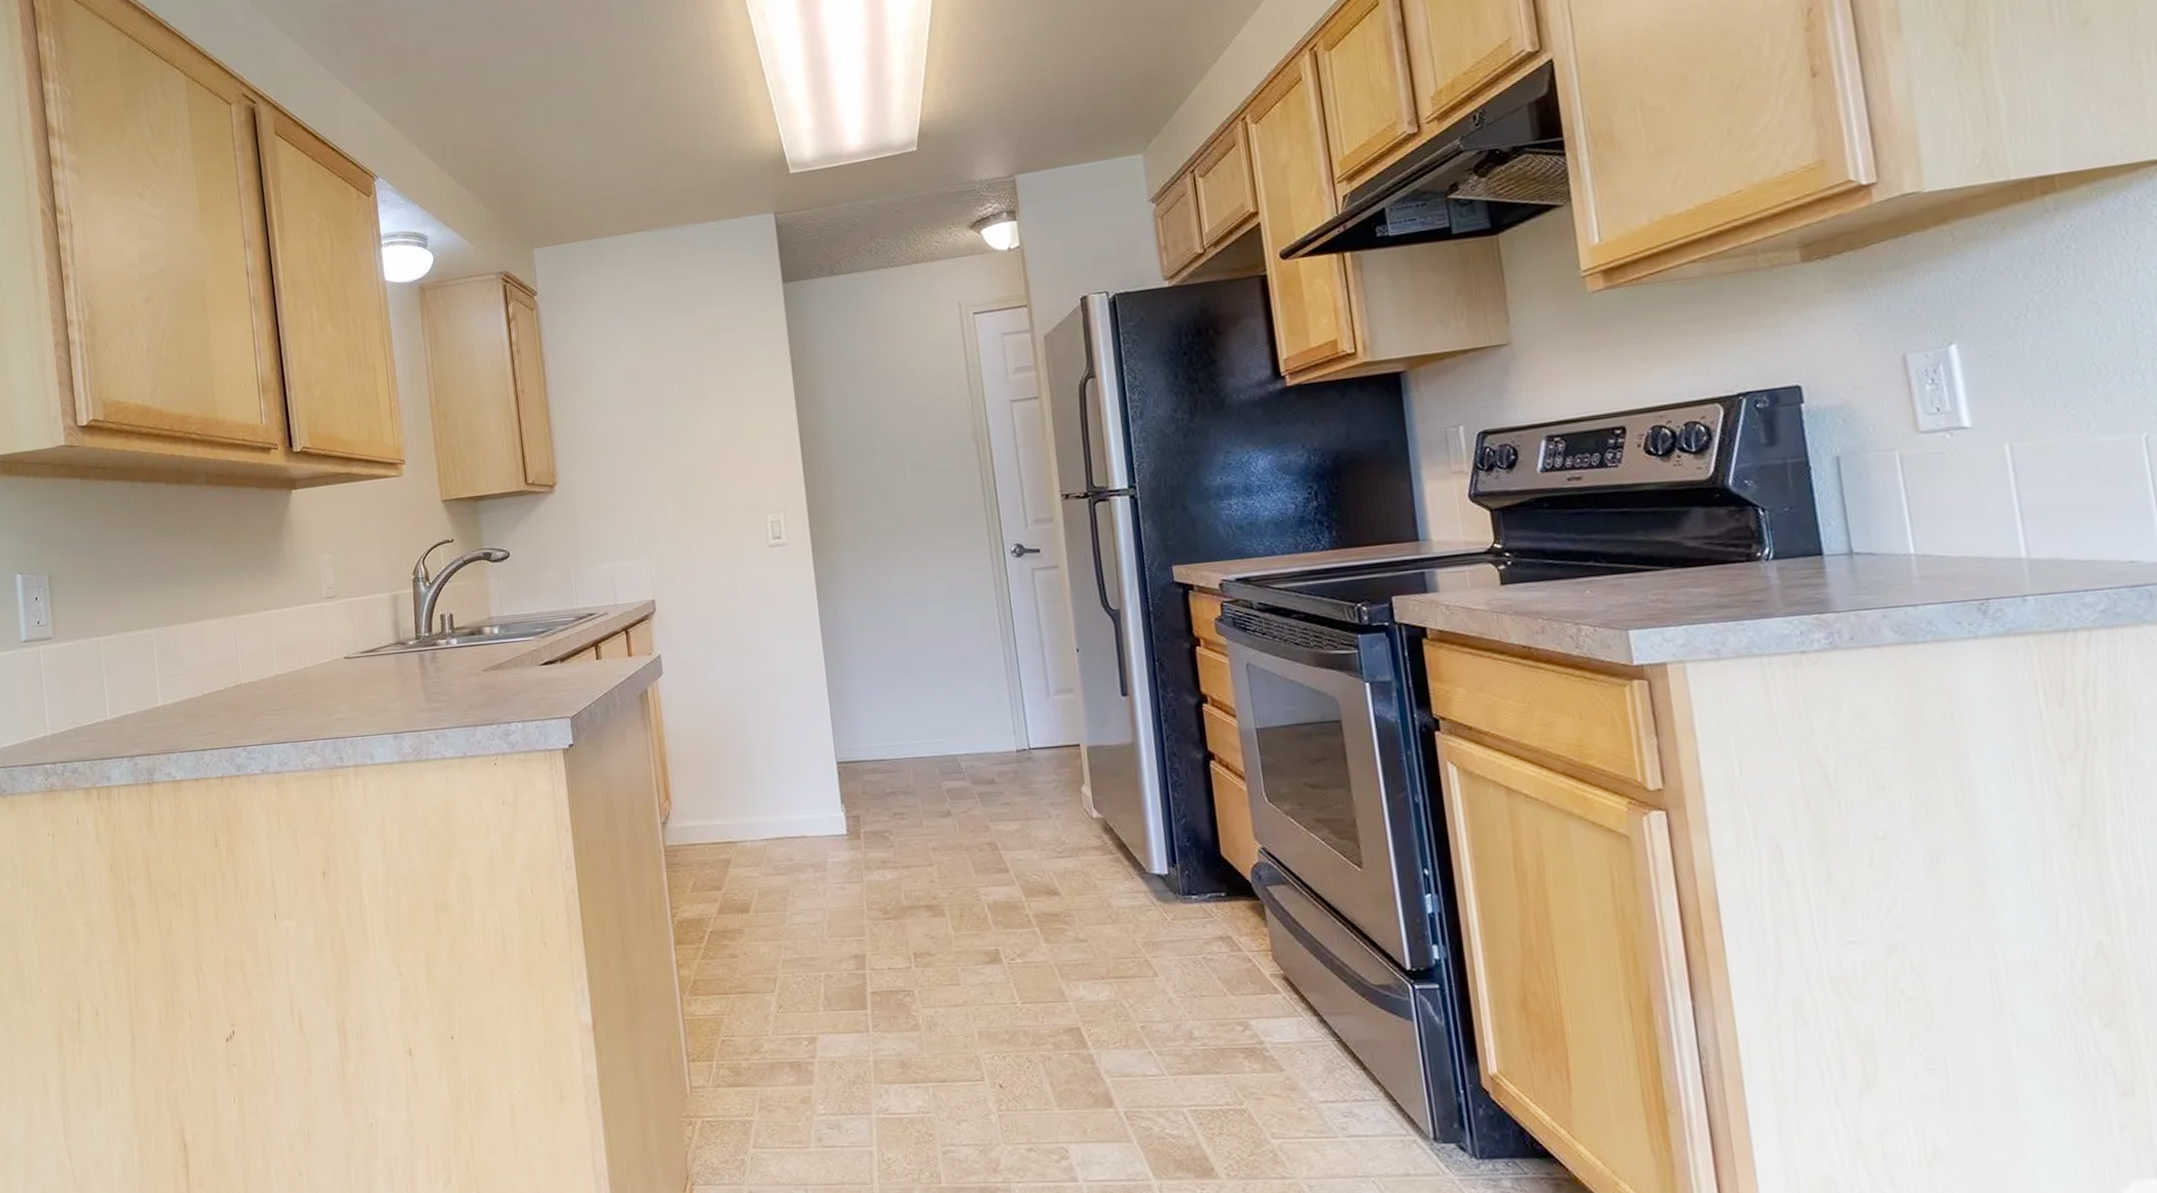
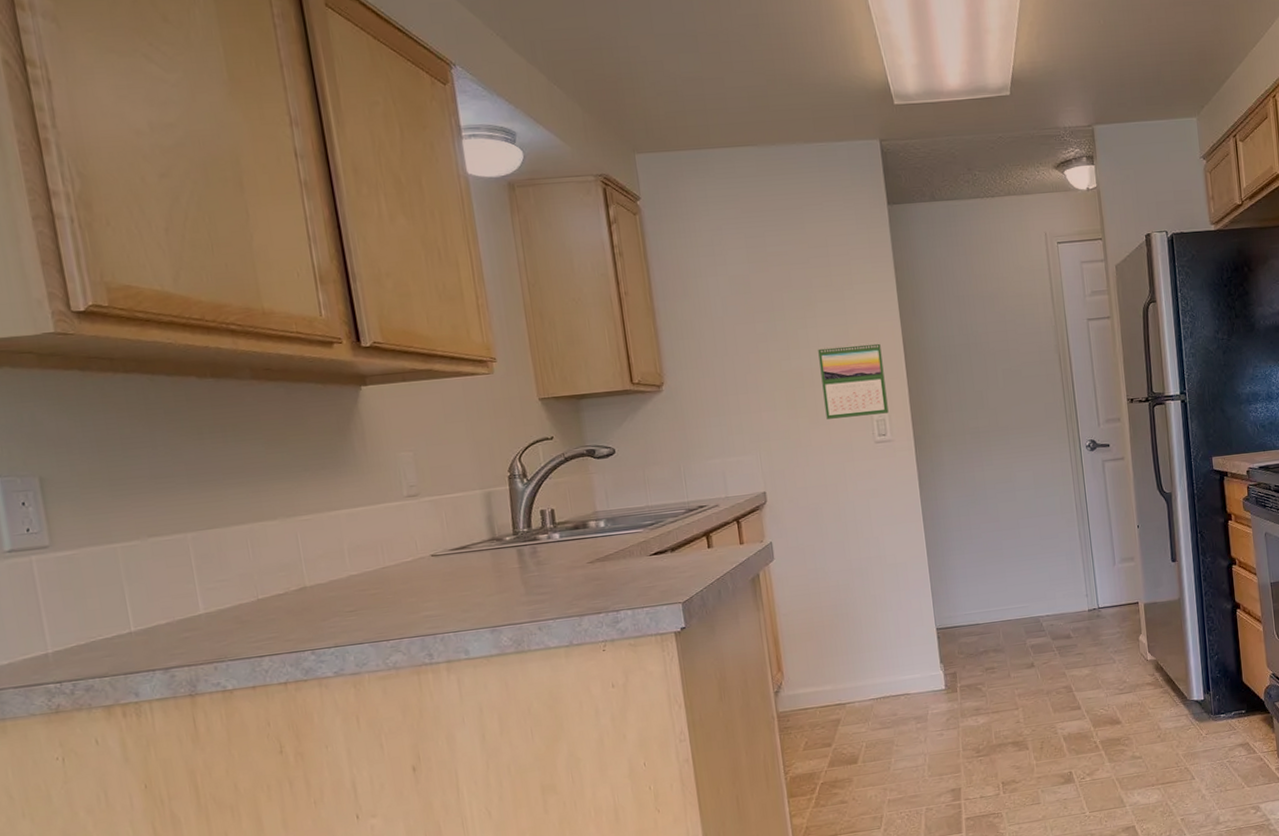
calendar: none [709,434,784,521] -> present [818,342,889,419]

